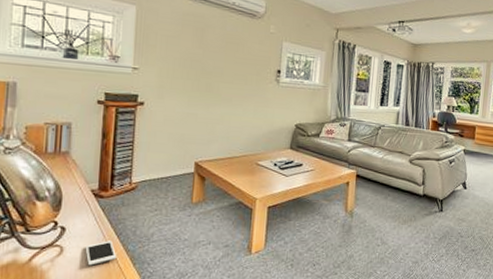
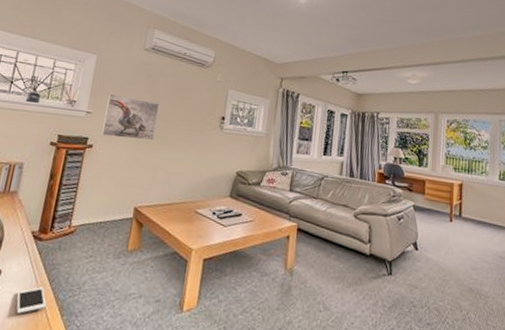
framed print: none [152,47,211,97] -> present [101,93,159,141]

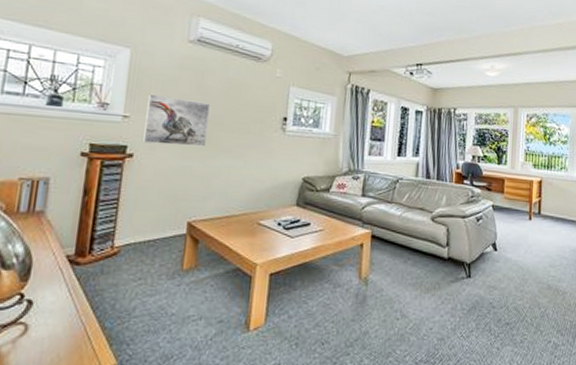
cell phone: present [16,287,46,314] -> none [54,316,90,348]

